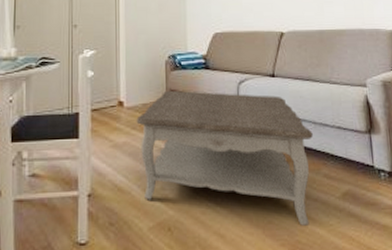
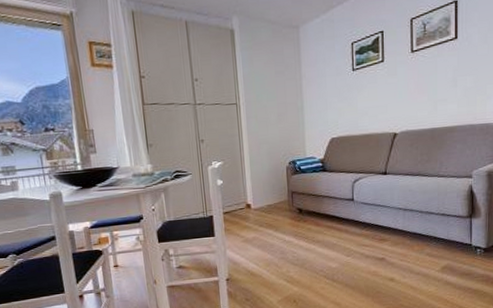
coffee table: present [136,90,313,226] -> none [263,190,419,294]

